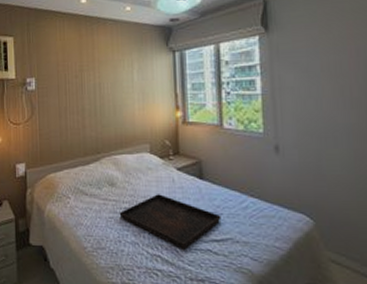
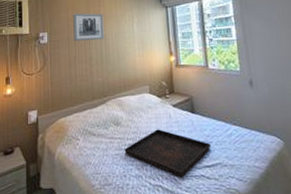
wall art: none [63,56,99,90] -> present [73,13,105,42]

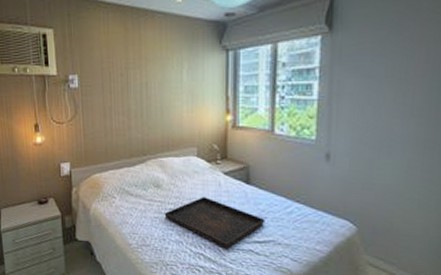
wall art: present [73,13,105,42] -> none [108,53,146,89]

